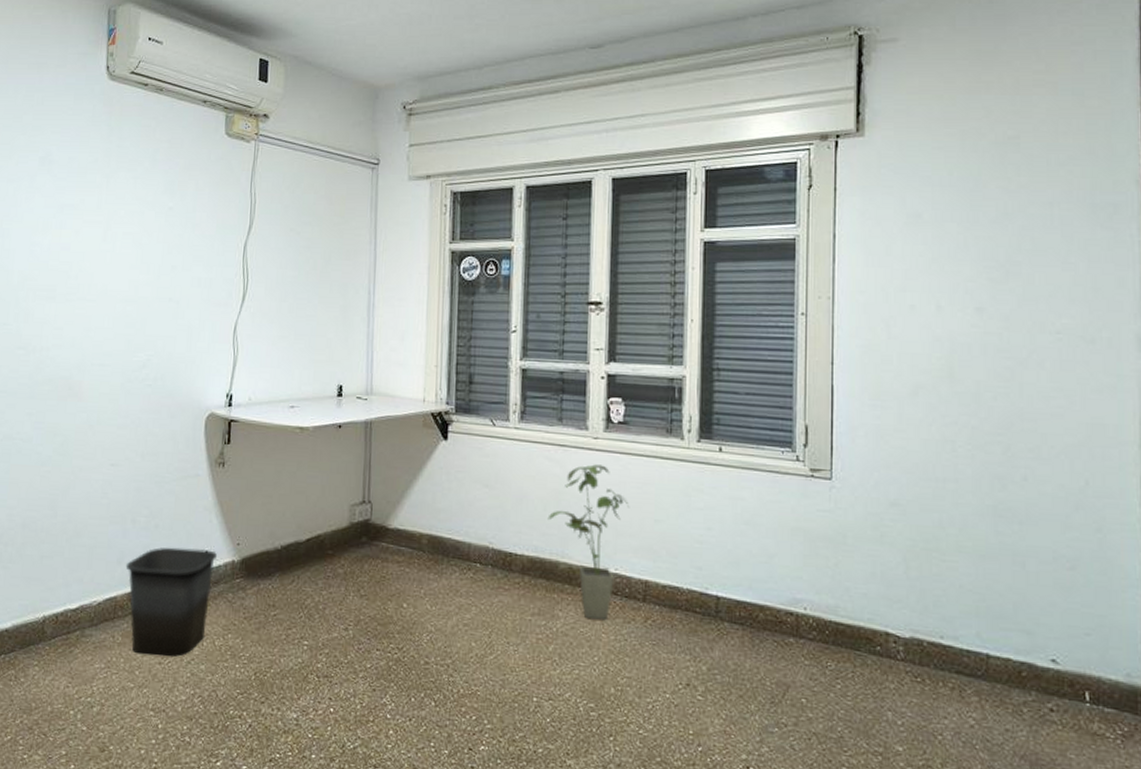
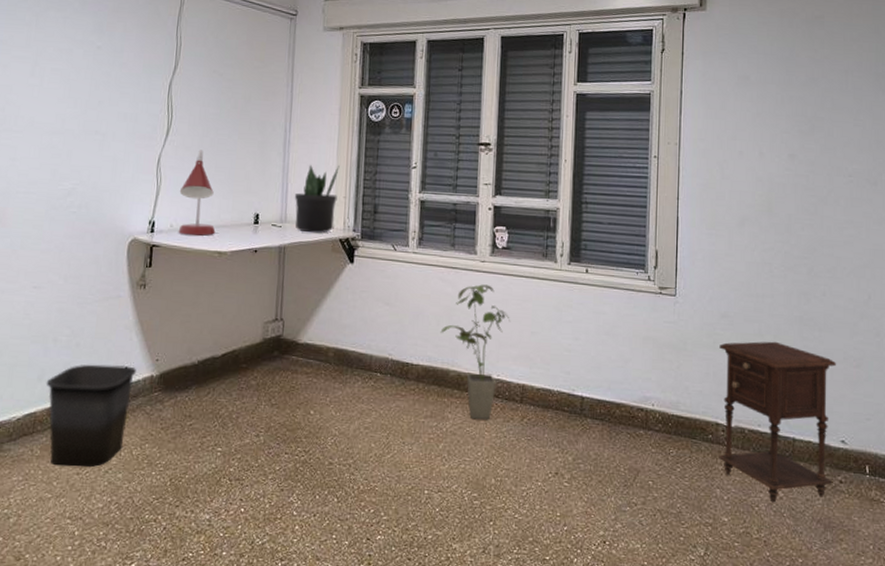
desk lamp: none [257,316,296,410] -> present [178,150,216,236]
planter: none [380,329,430,406] -> present [294,164,340,233]
nightstand: none [888,535,1043,732] -> present [719,341,836,503]

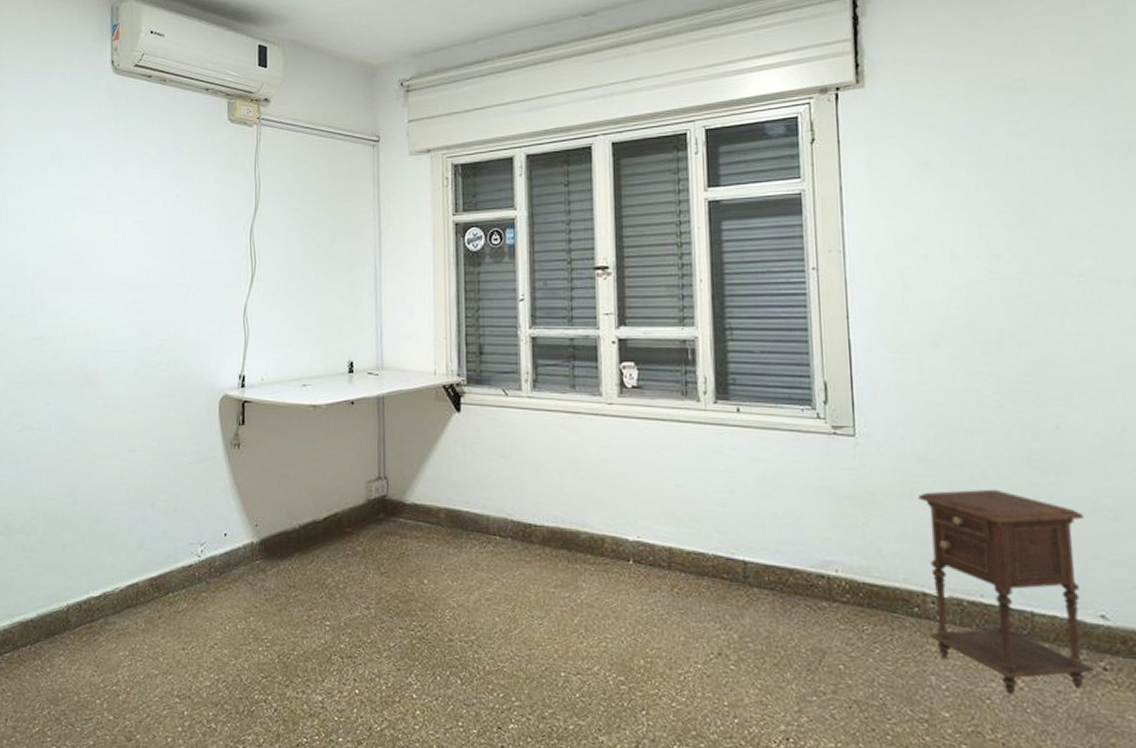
waste bin: present [46,364,136,468] -> none [146,531,236,643]
desk lamp: present [178,150,216,236] -> none [268,295,308,388]
planter: present [294,164,340,233] -> none [390,303,437,379]
house plant: present [440,284,511,419] -> none [565,430,649,589]

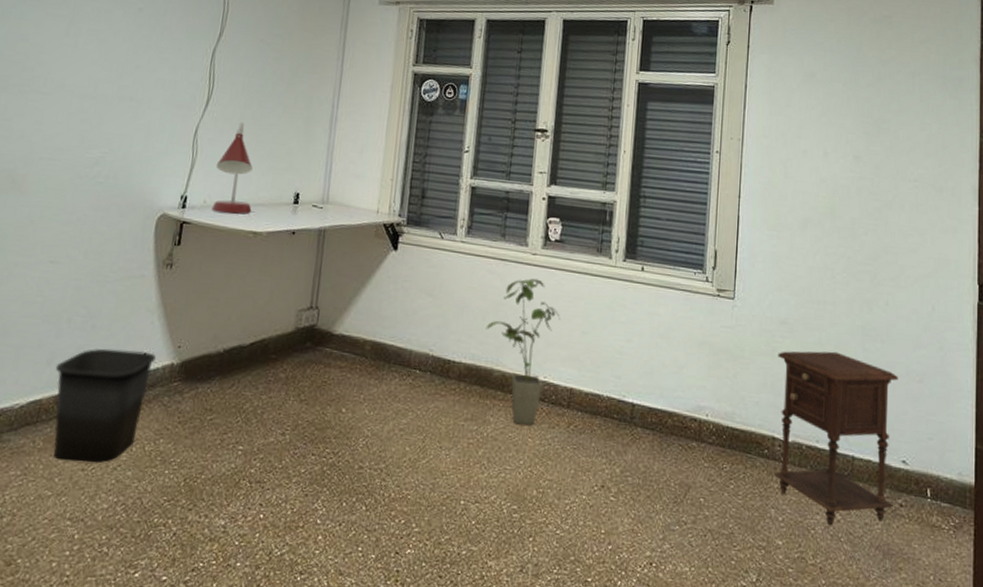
waste bin: none [146,531,236,643] -> present [53,348,156,464]
desk lamp: none [268,295,308,388] -> present [211,122,253,214]
house plant: none [565,430,649,589] -> present [485,278,561,425]

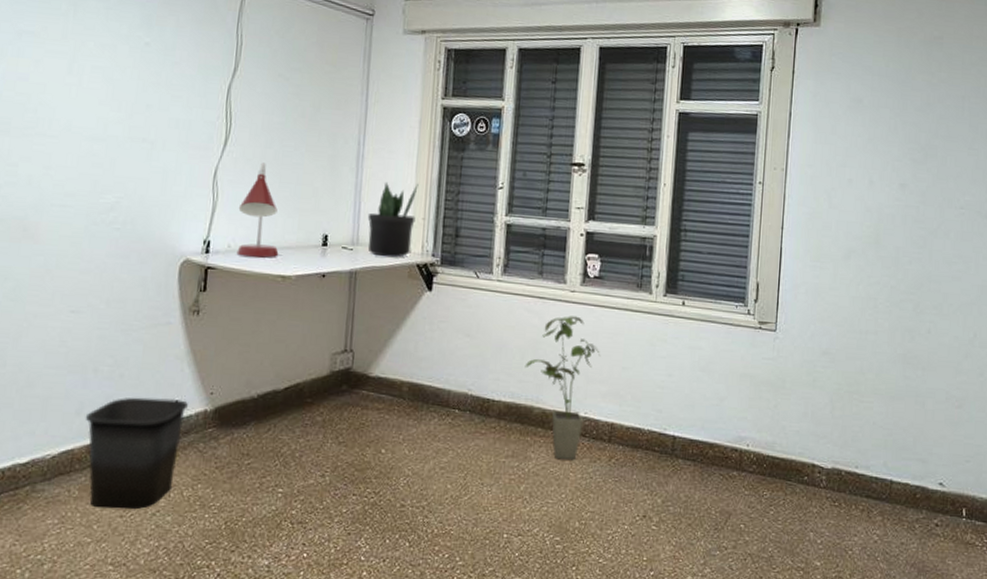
planter: none [337,143,388,216] -> present [367,181,419,257]
nightstand: present [774,351,898,526] -> none [814,380,938,547]

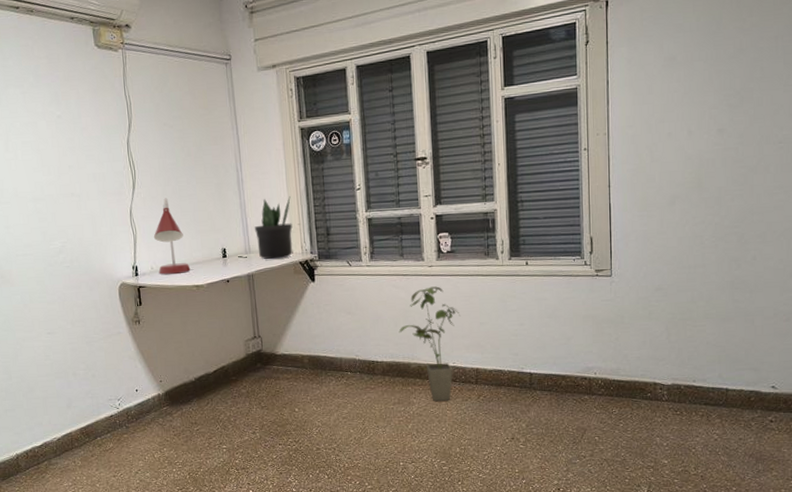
waste bin: present [85,397,188,510] -> none [74,388,146,472]

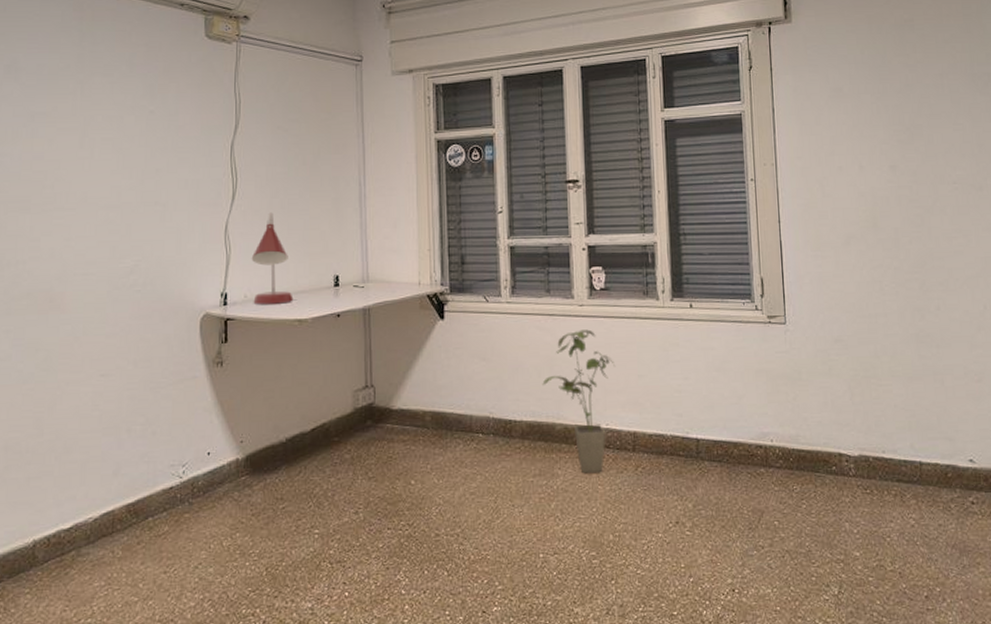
planter: present [254,196,293,259] -> none [375,217,421,290]

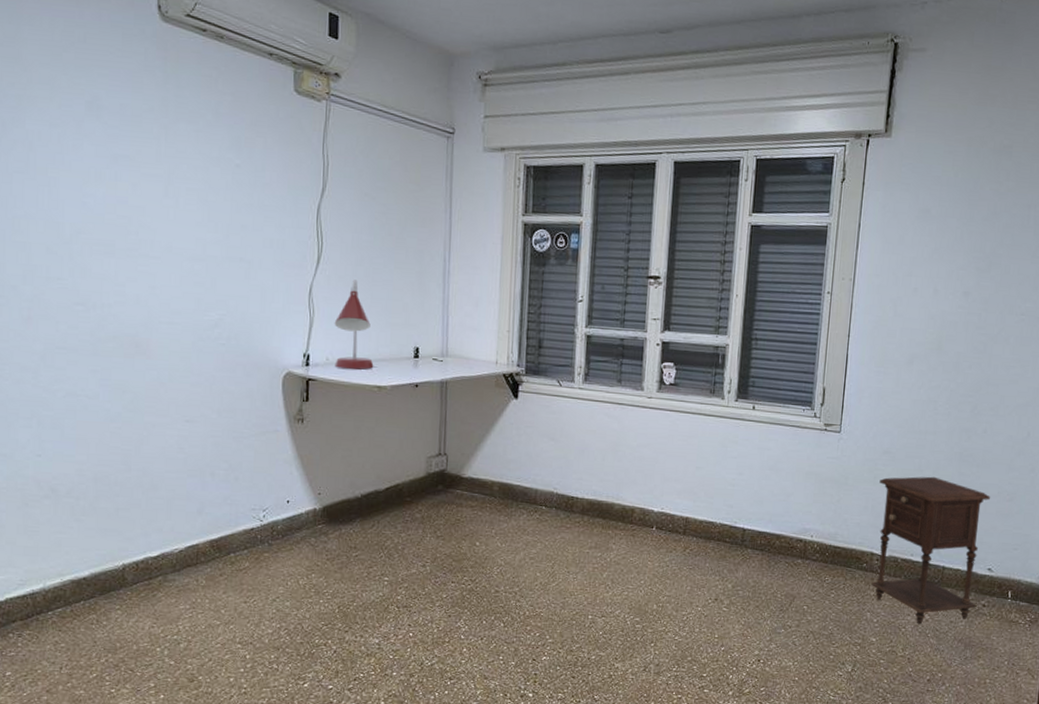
house plant: present [542,329,616,473] -> none [605,420,676,550]
nightstand: none [835,362,964,532] -> present [871,476,990,625]

